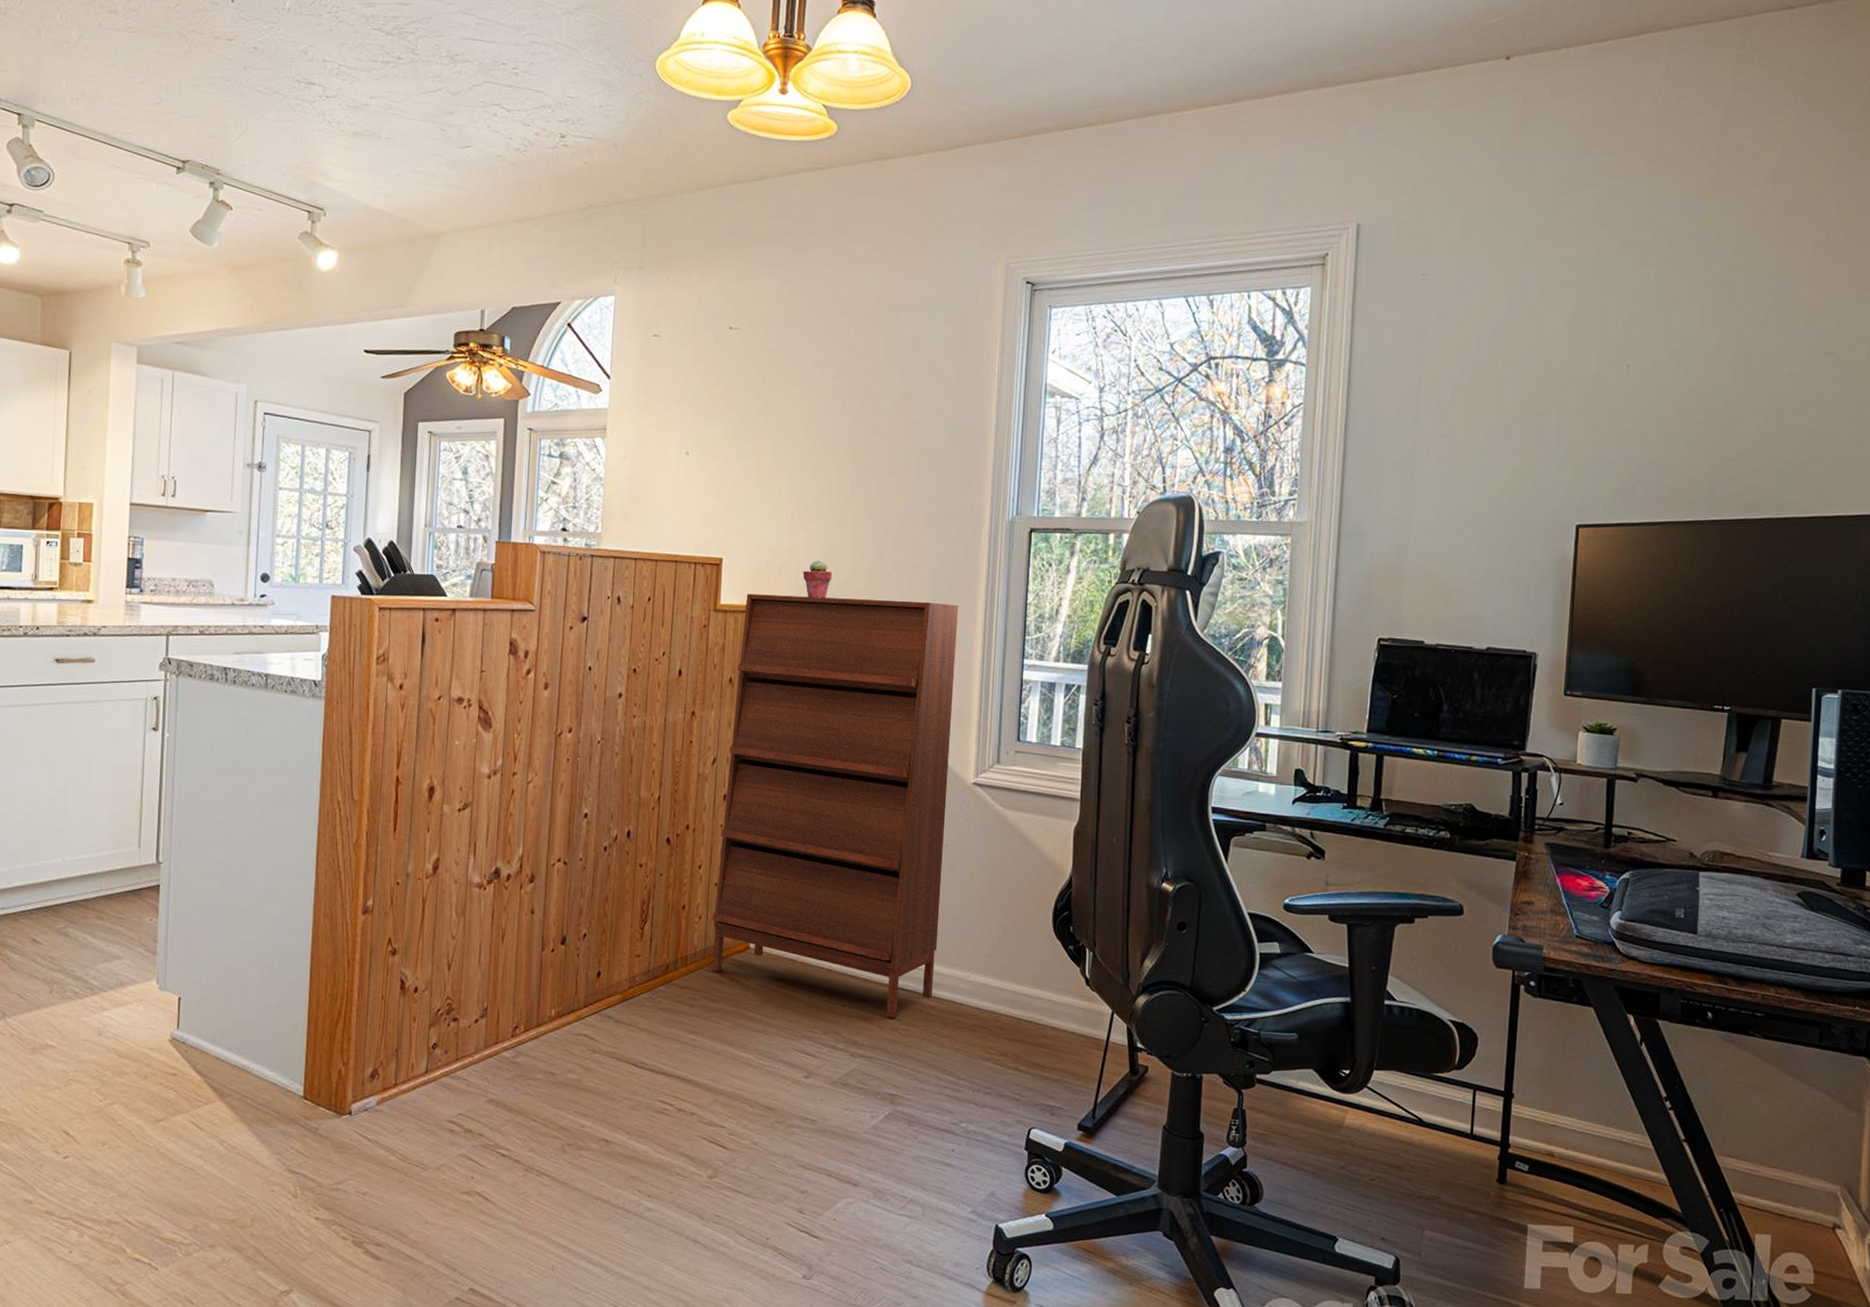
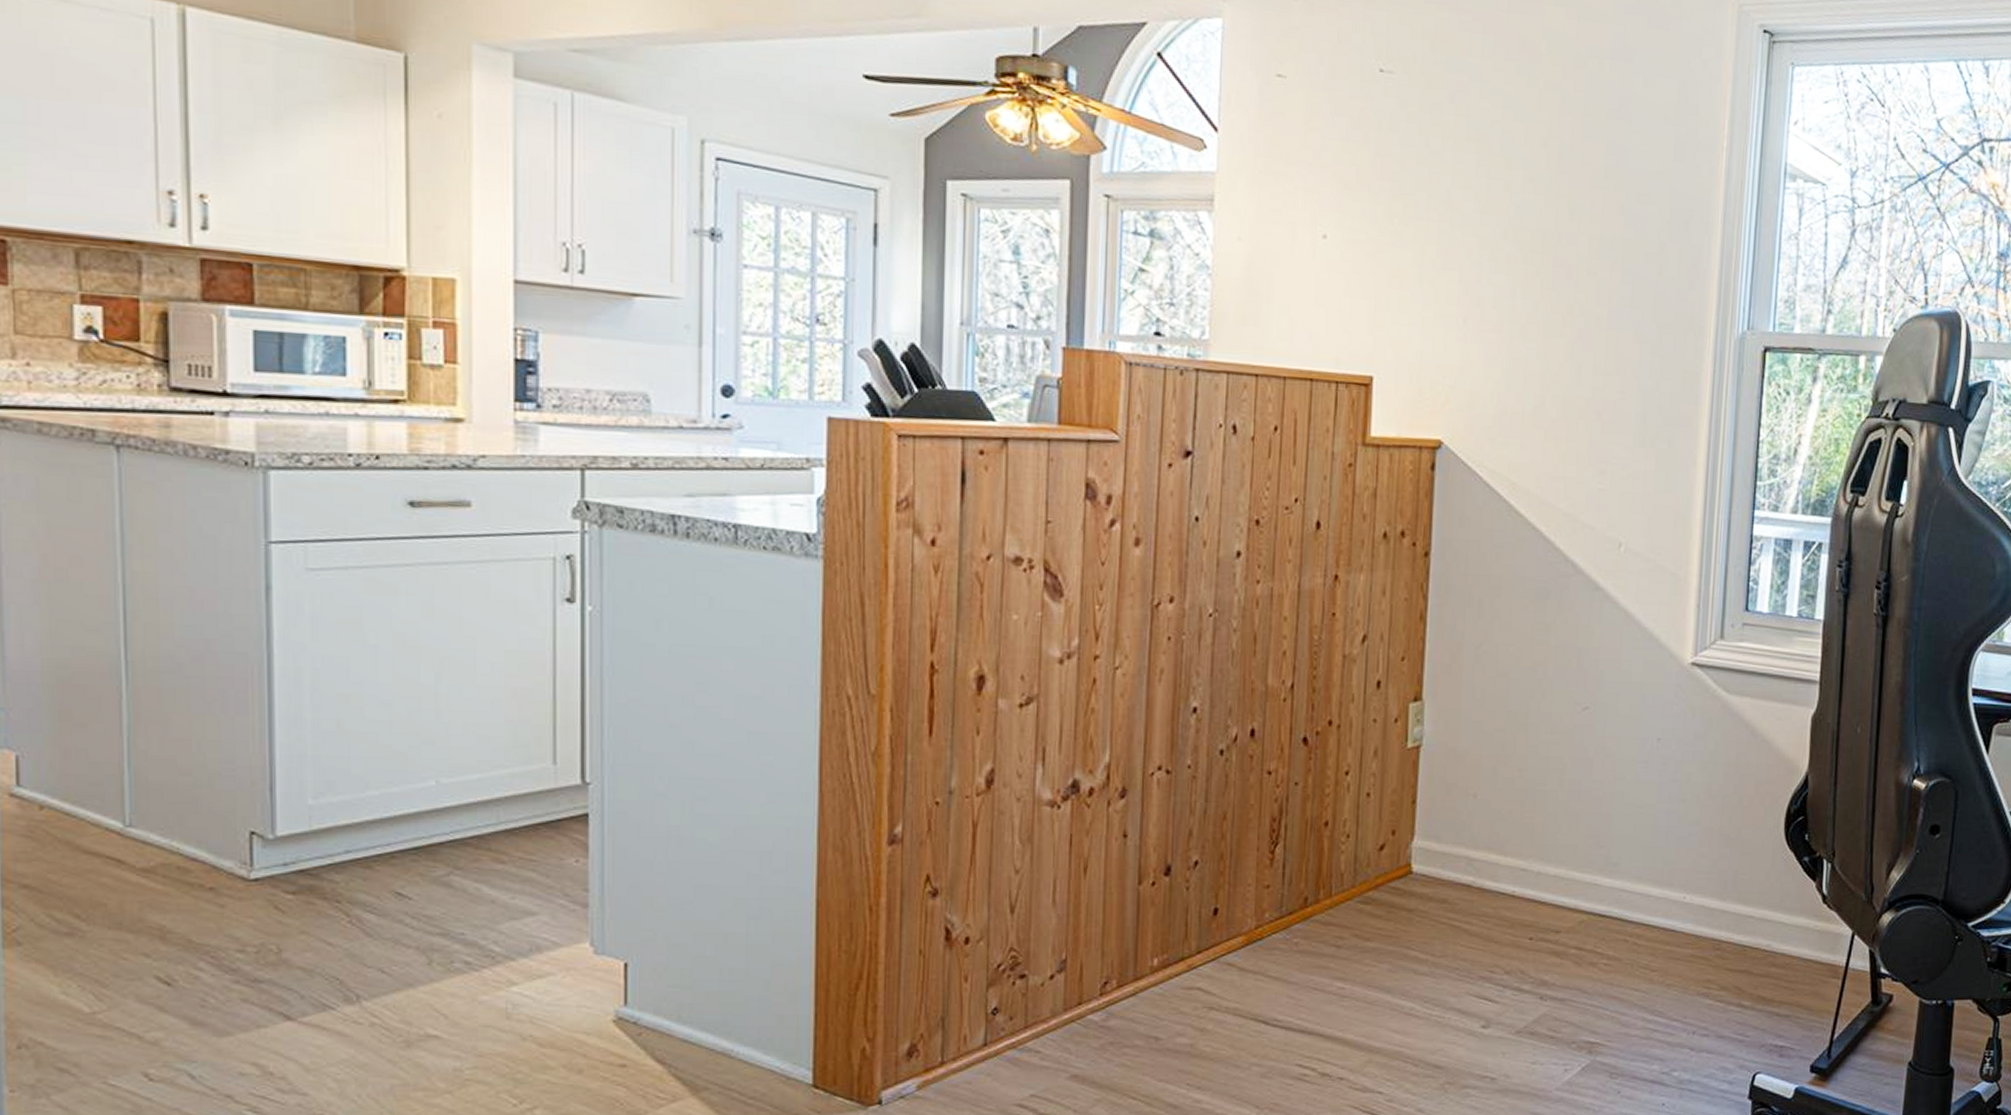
shoe cabinet: present [712,593,958,1018] -> none [1363,423,1675,951]
potted succulent: present [802,560,833,599] -> none [1478,381,1517,431]

